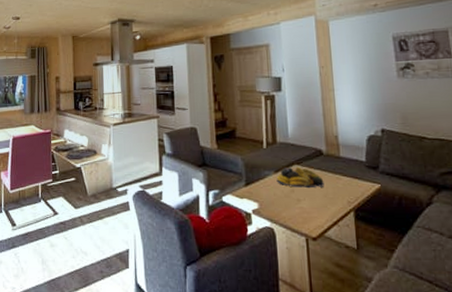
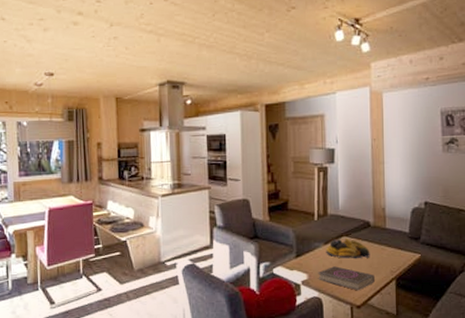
book: none [269,195,331,222] -> present [318,266,375,291]

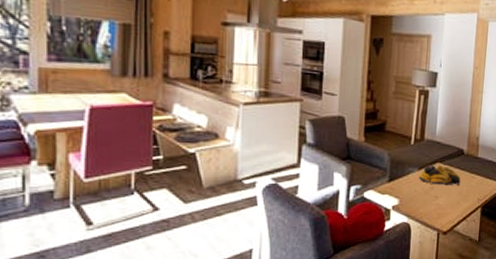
book: present [318,266,375,291] -> none [409,192,463,217]

